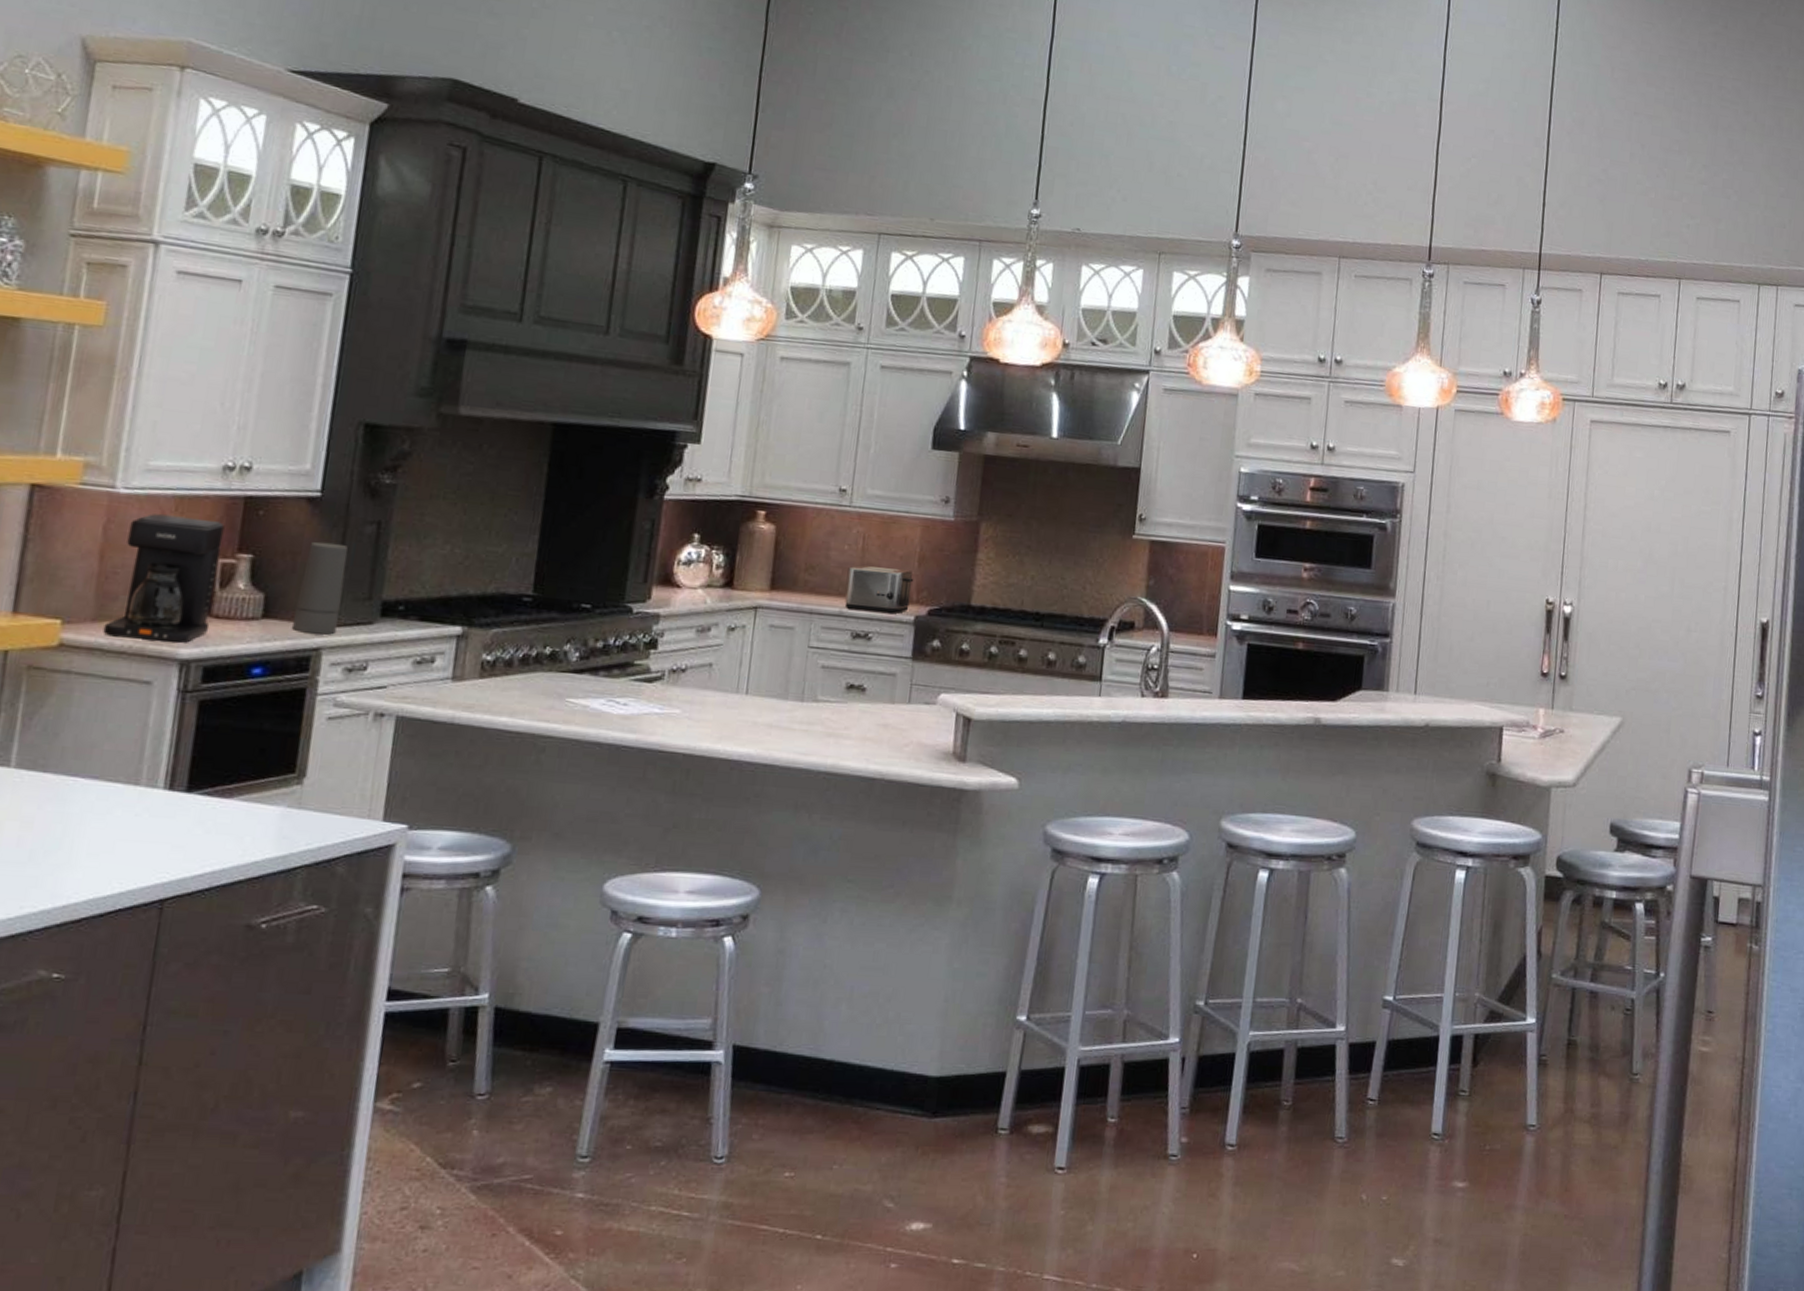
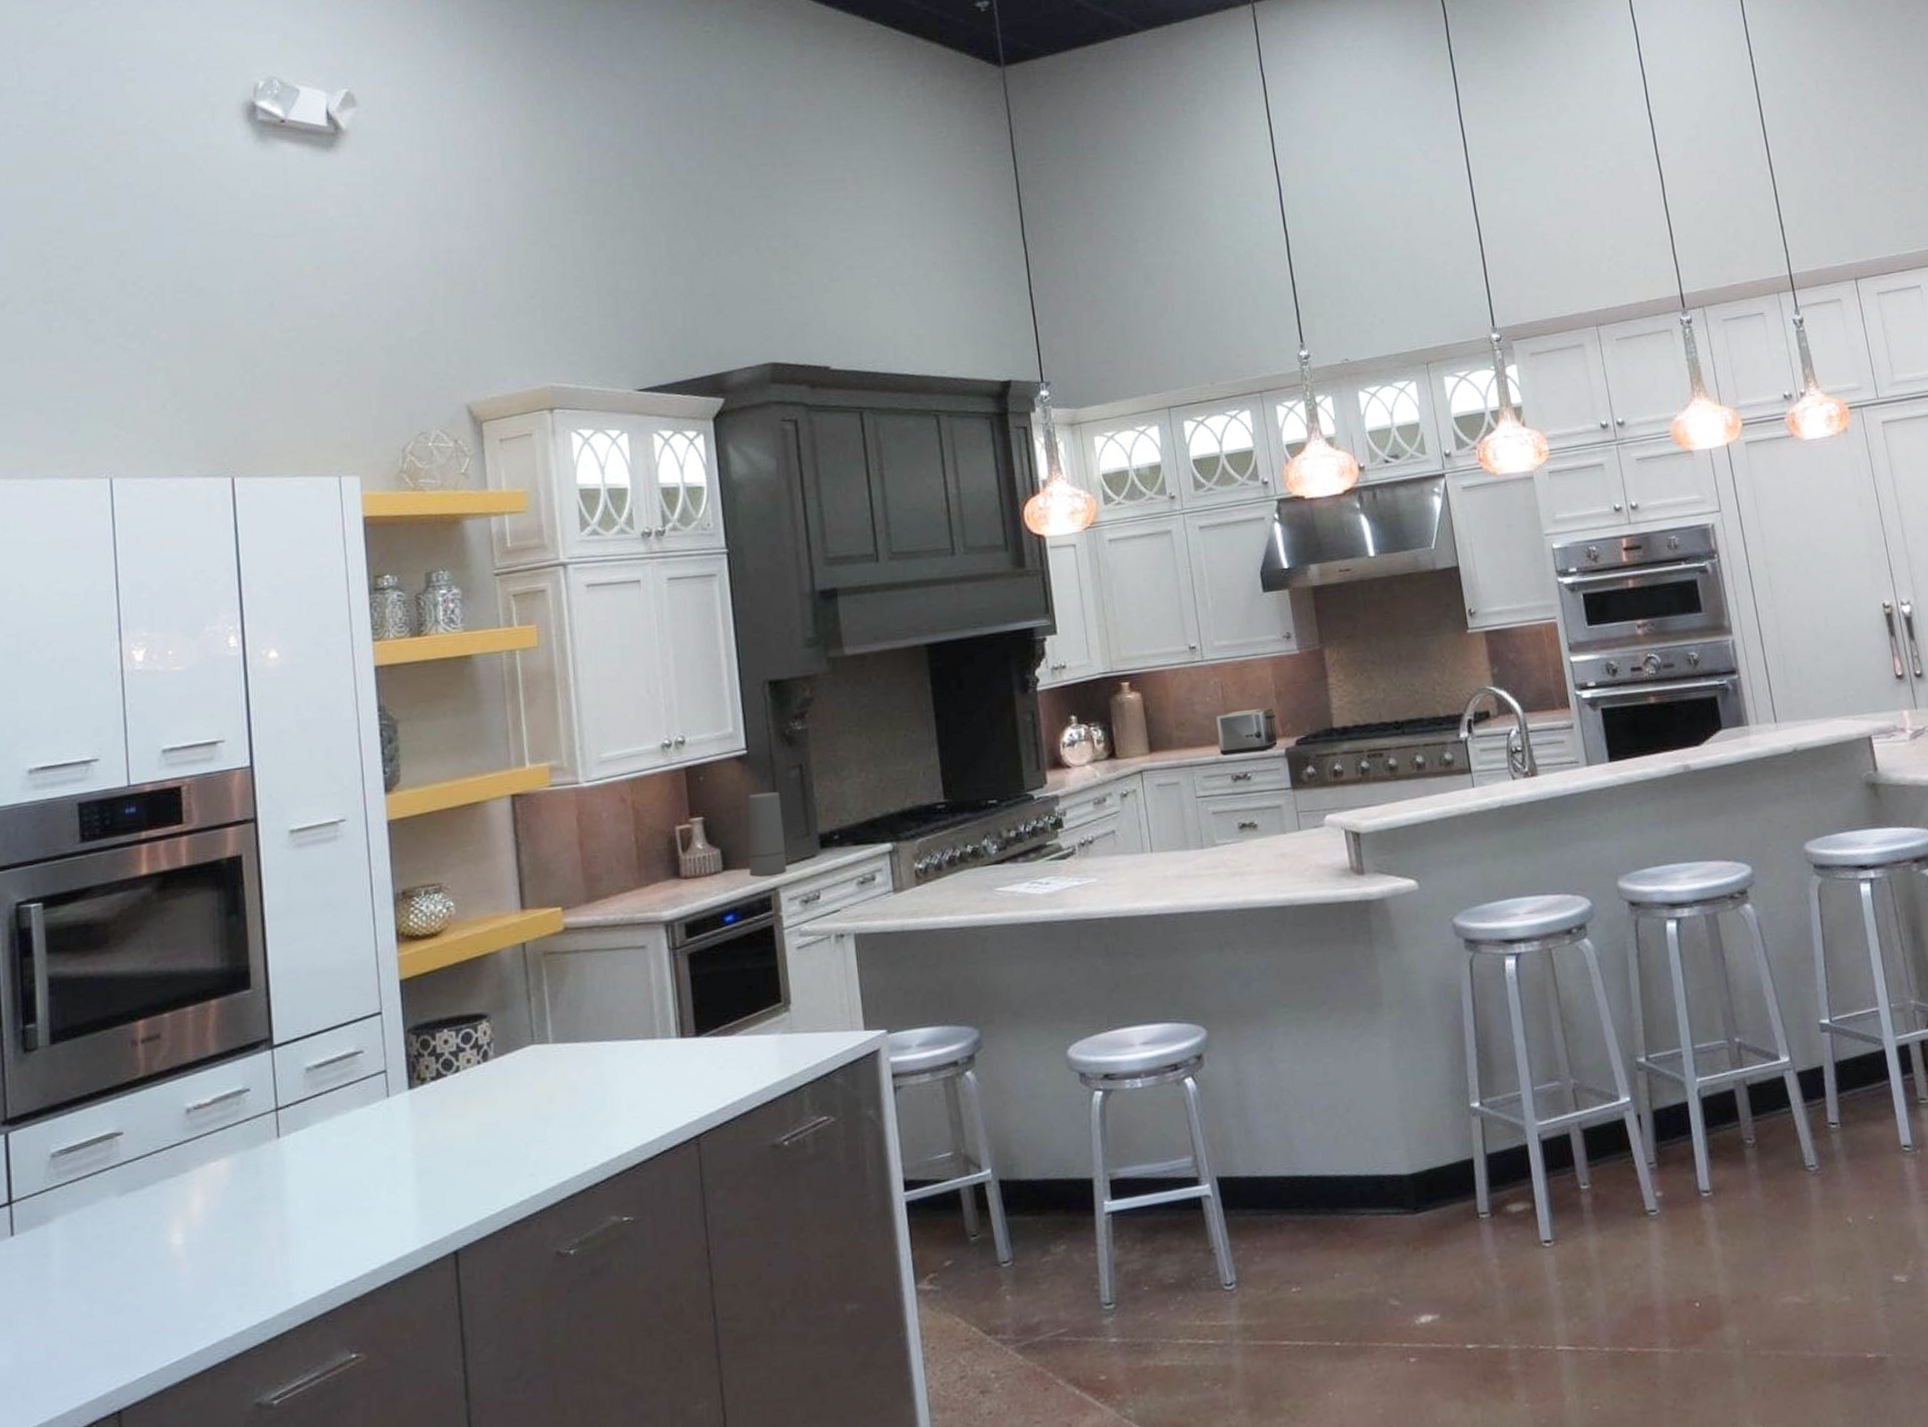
coffee maker: present [103,514,225,644] -> none [596,794,682,913]

